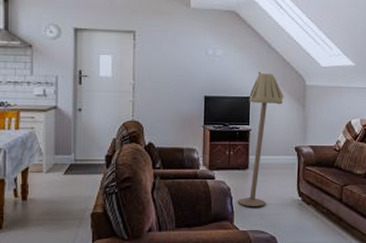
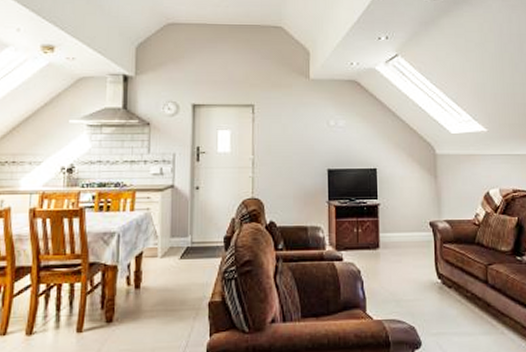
floor lamp: present [237,71,284,207] -> none [369,140,413,292]

